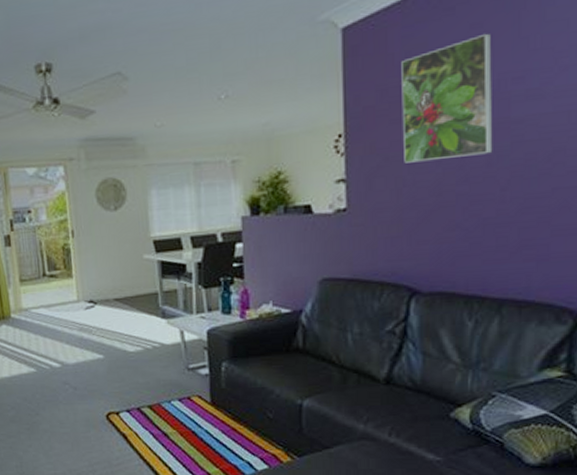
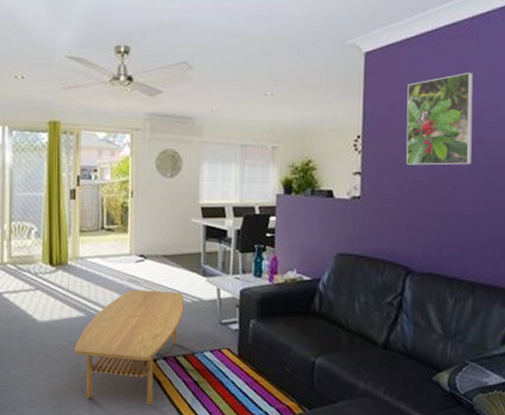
coffee table: none [29,338,145,461] -> present [74,290,185,406]

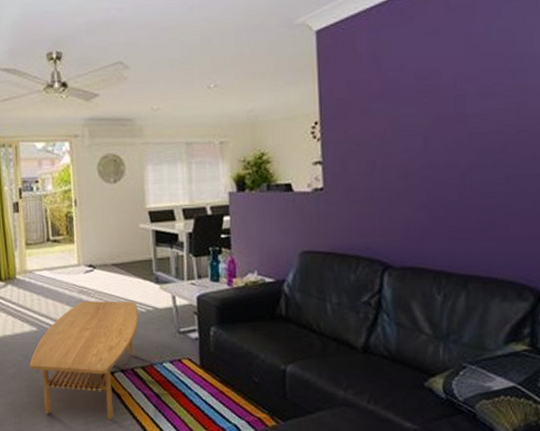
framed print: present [406,72,474,165] -> none [369,39,453,149]

